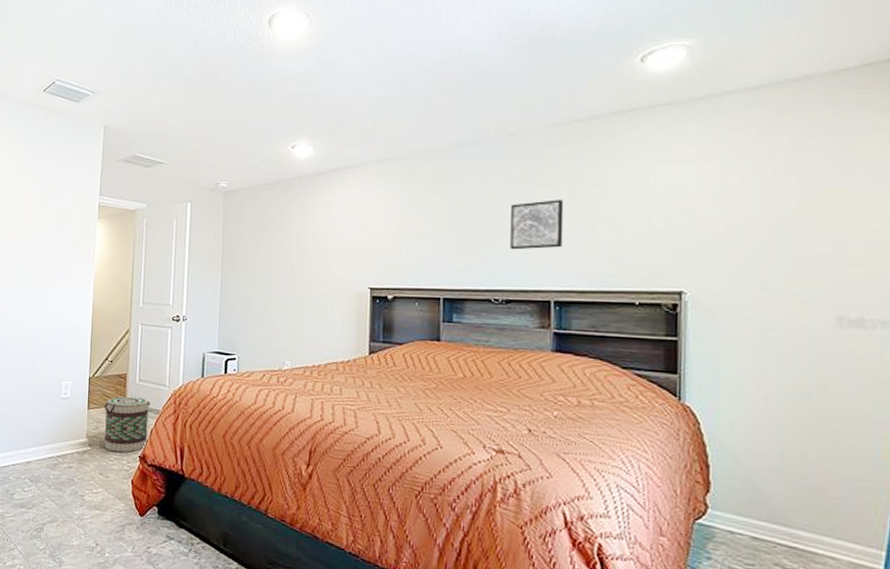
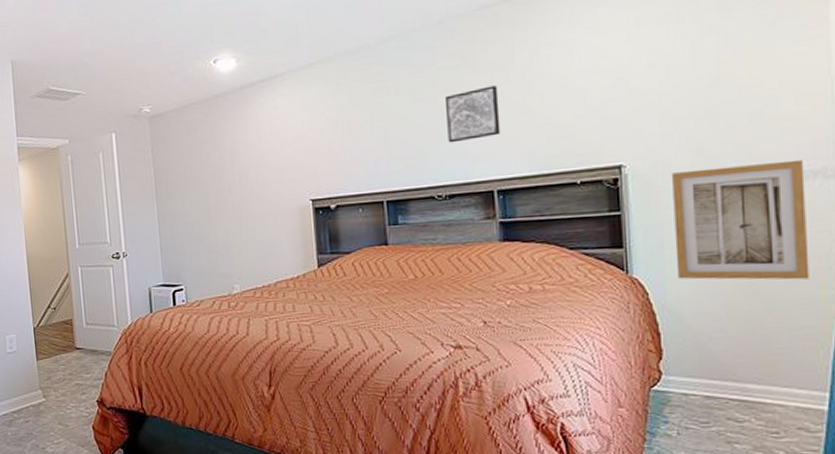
basket: present [104,396,150,453] -> none [53,341,103,400]
wall art: none [731,305,872,430] -> present [672,159,810,280]

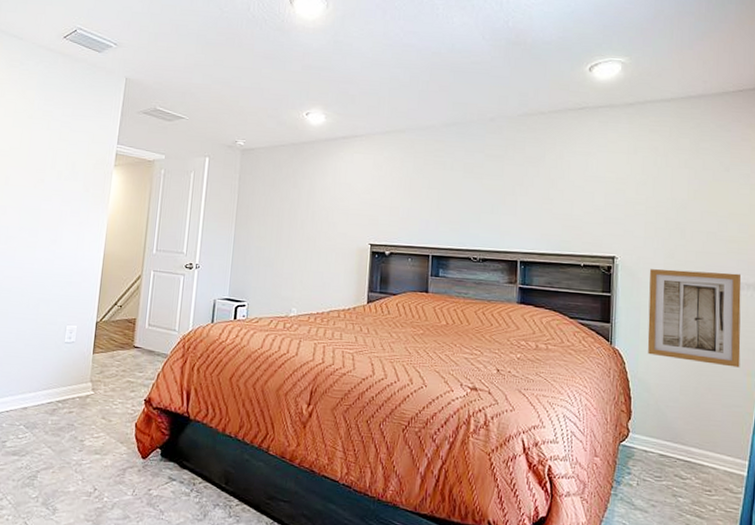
wall art: present [446,85,501,143] -> none [487,176,530,217]

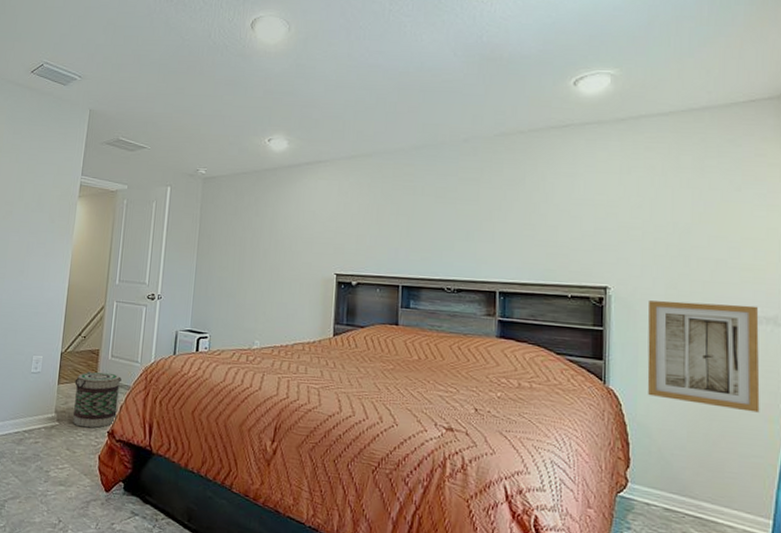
basket: none [108,340,159,397] -> present [73,371,122,428]

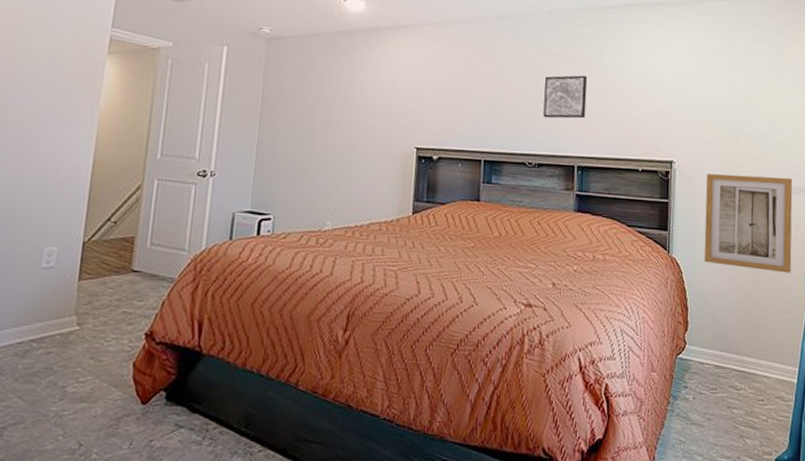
basket: present [73,371,122,428] -> none [99,263,164,331]
wall art: none [462,200,509,245] -> present [543,75,588,119]

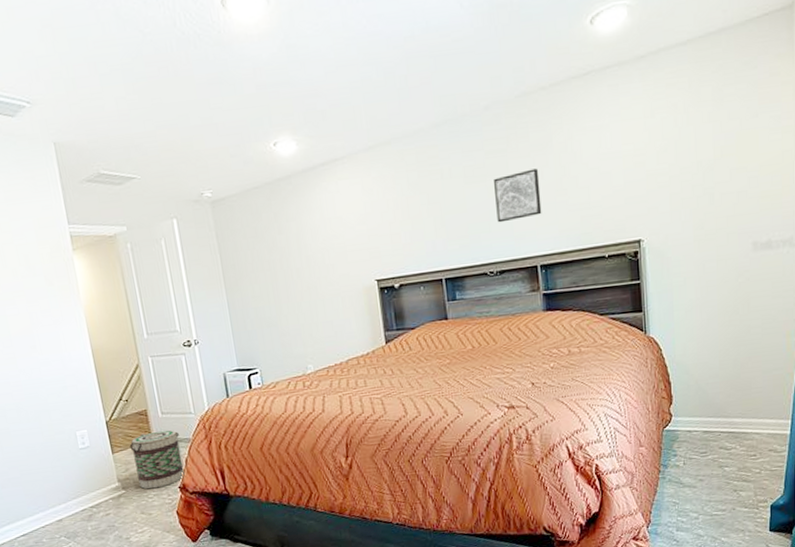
basket: none [99,263,164,331] -> present [129,429,185,490]
wall art: present [704,174,793,273] -> none [680,231,779,336]

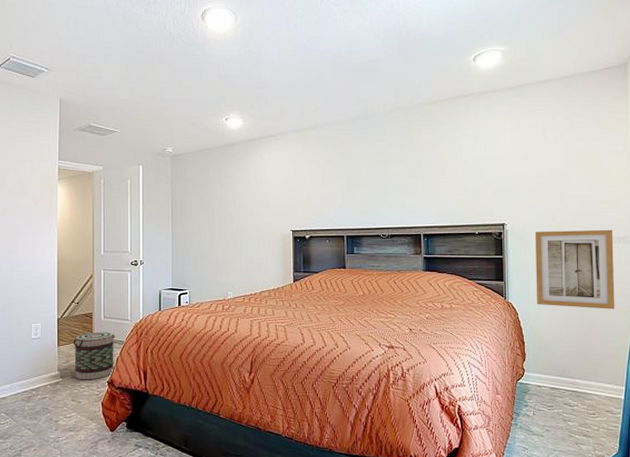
wall art: present [494,168,542,223] -> none [392,160,427,198]
wall art: none [680,231,779,336] -> present [535,229,615,309]

